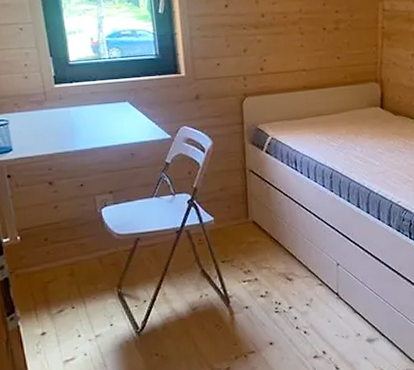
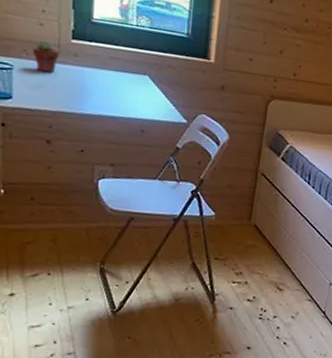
potted succulent: none [22,91,47,121] -> present [32,40,60,74]

